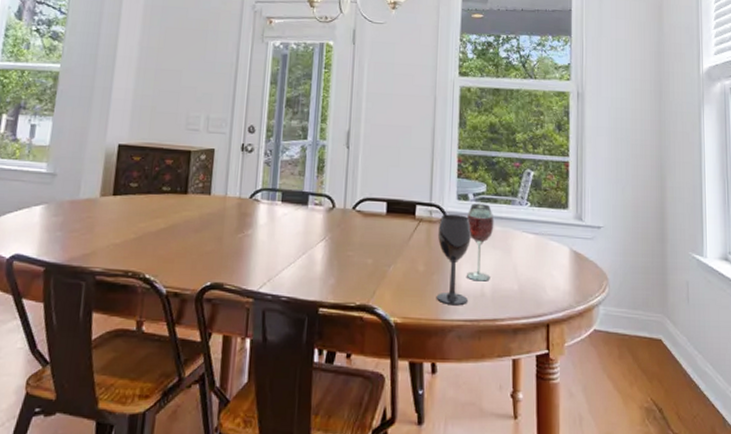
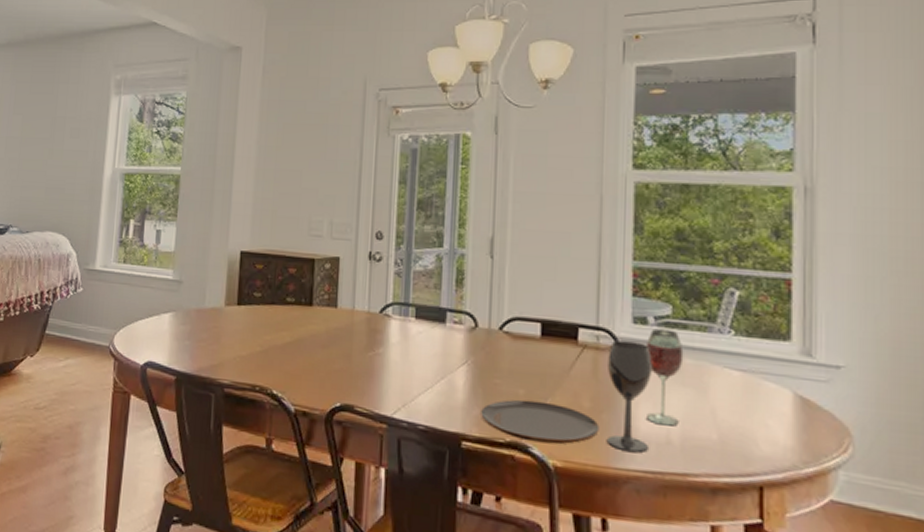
plate: none [336,268,431,304] -> present [481,399,600,445]

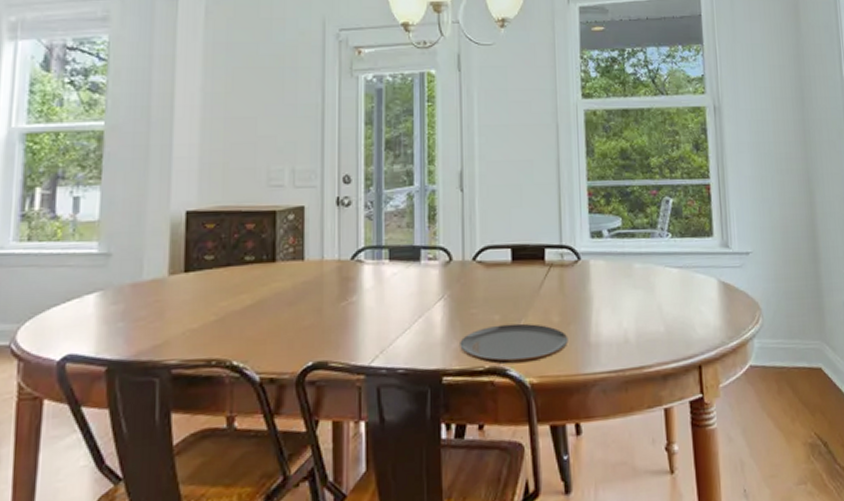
wine glass: present [606,340,653,452] -> none [571,254,610,356]
wineglass: present [647,328,684,426] -> none [603,239,634,327]

